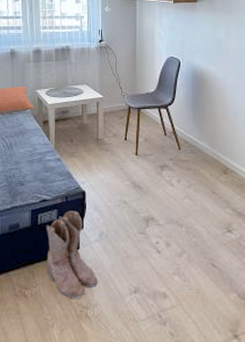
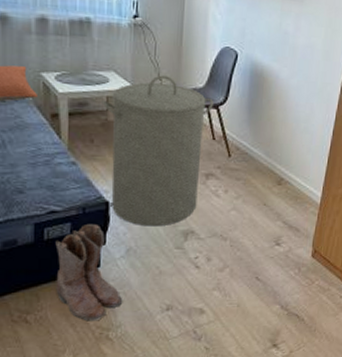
laundry hamper: none [78,84,163,213] -> present [102,75,213,227]

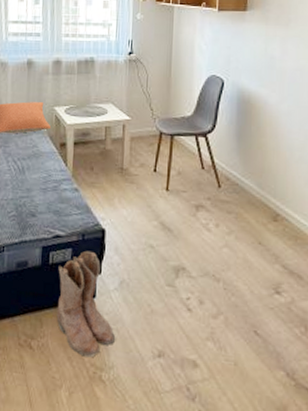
laundry hamper: present [102,75,213,227] -> none [101,105,201,260]

